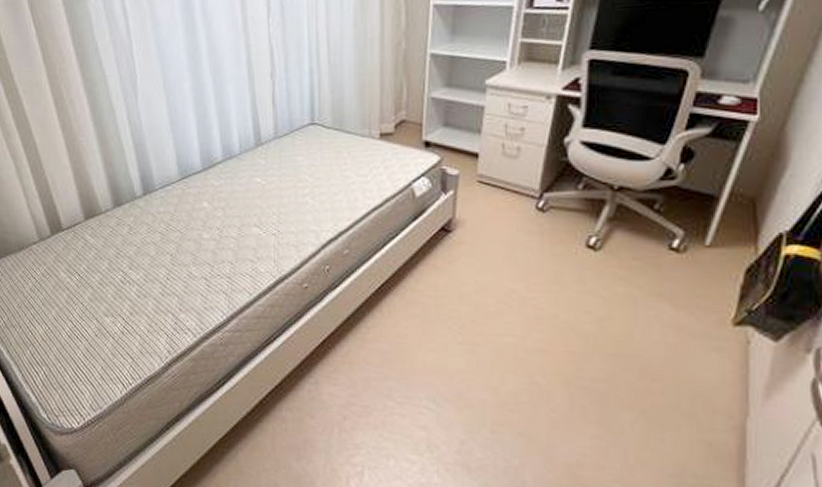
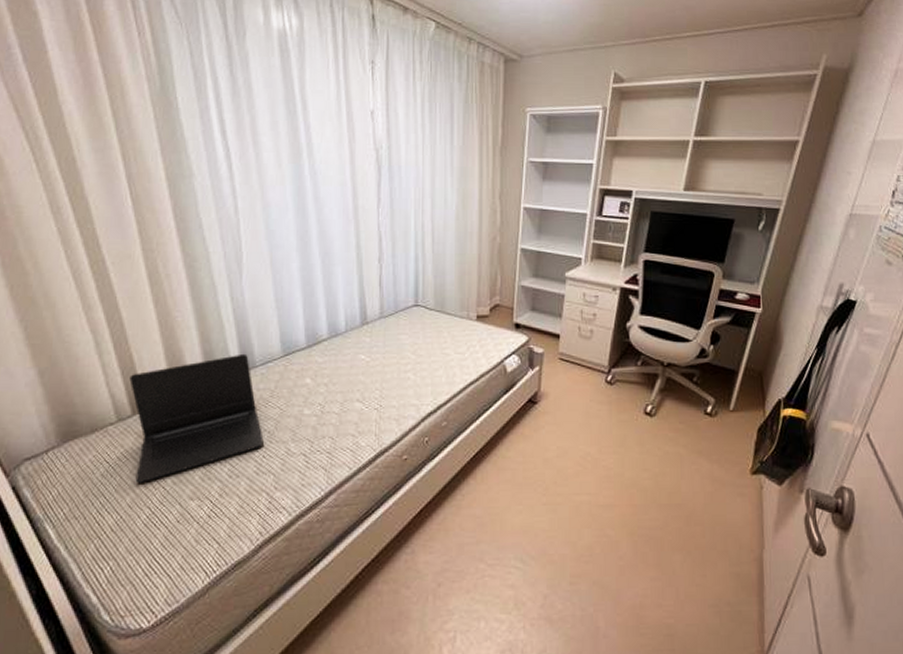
laptop: none [46,177,167,298] -> present [129,353,264,483]

